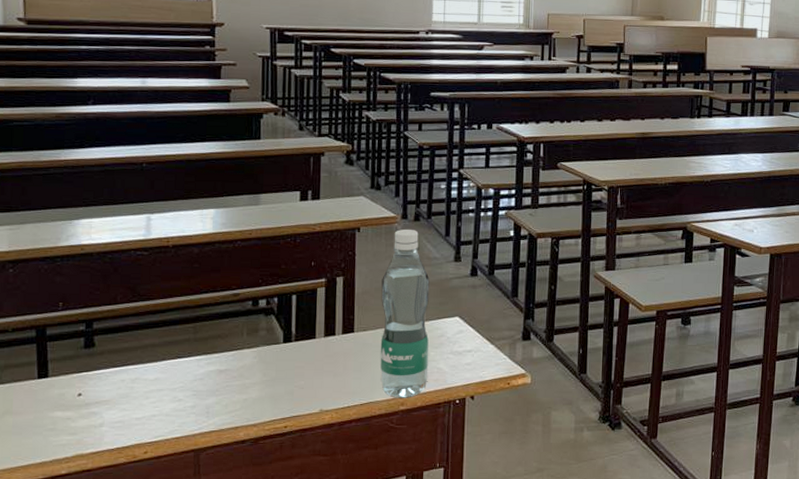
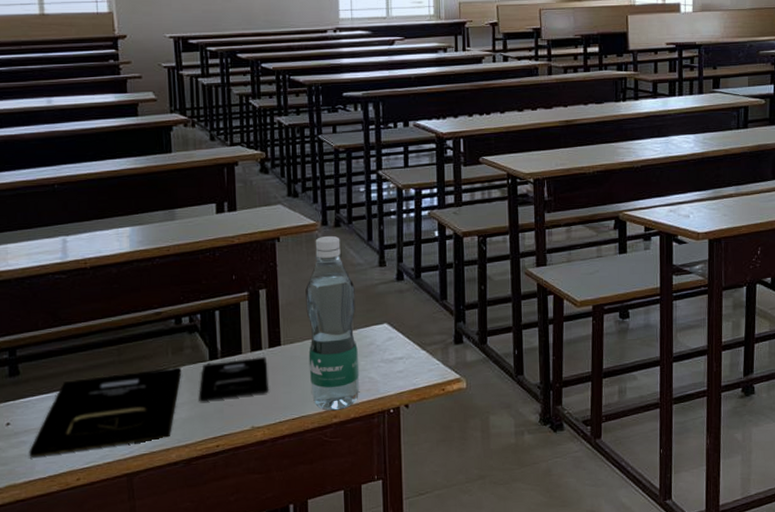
award: none [98,343,340,429] -> present [29,357,270,457]

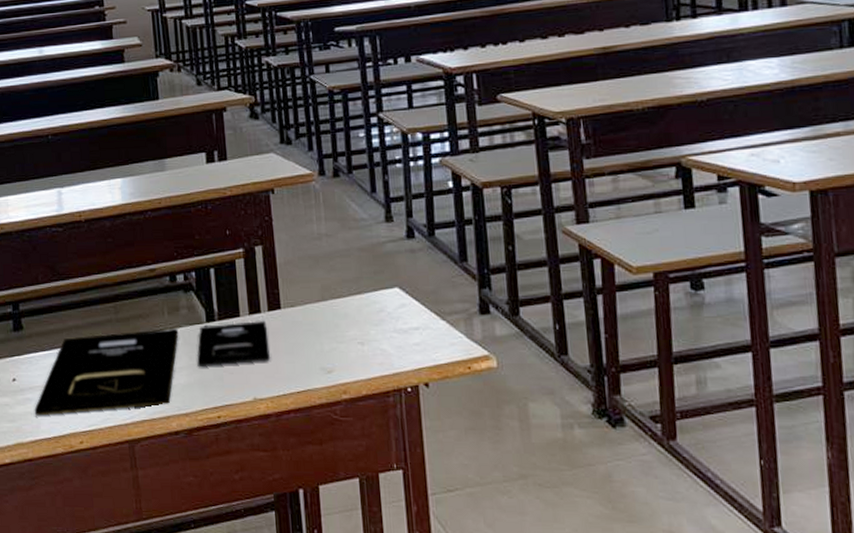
bottle: present [305,235,360,411] -> none [304,186,371,385]

